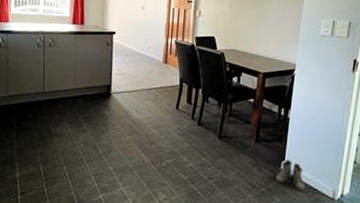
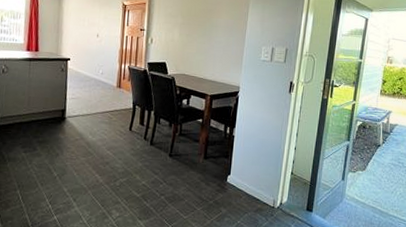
boots: present [276,160,305,191] -> none [223,174,249,202]

